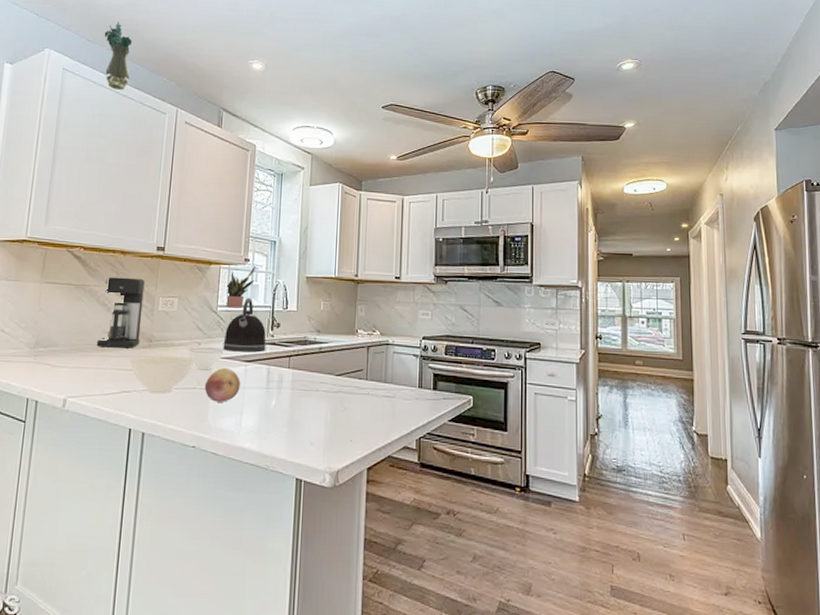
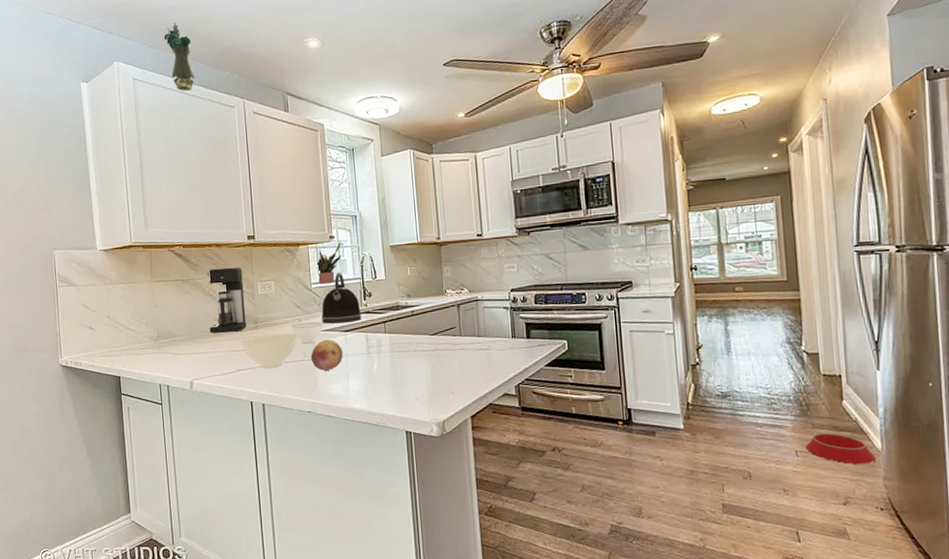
pet bowl: none [693,518,756,554] -> present [806,433,876,465]

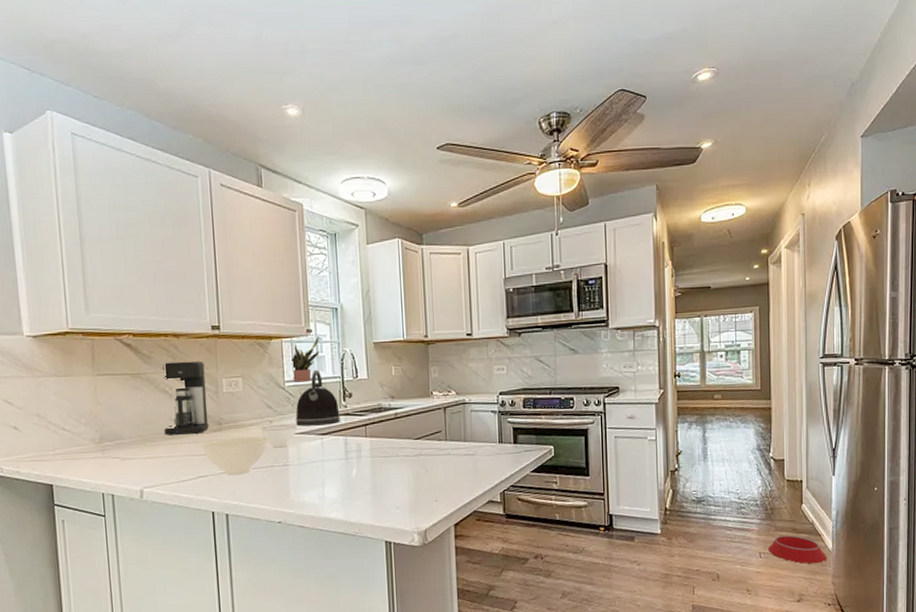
vase: present [164,23,195,91] -> none [111,70,150,153]
fruit: present [310,340,343,371] -> none [282,443,319,477]

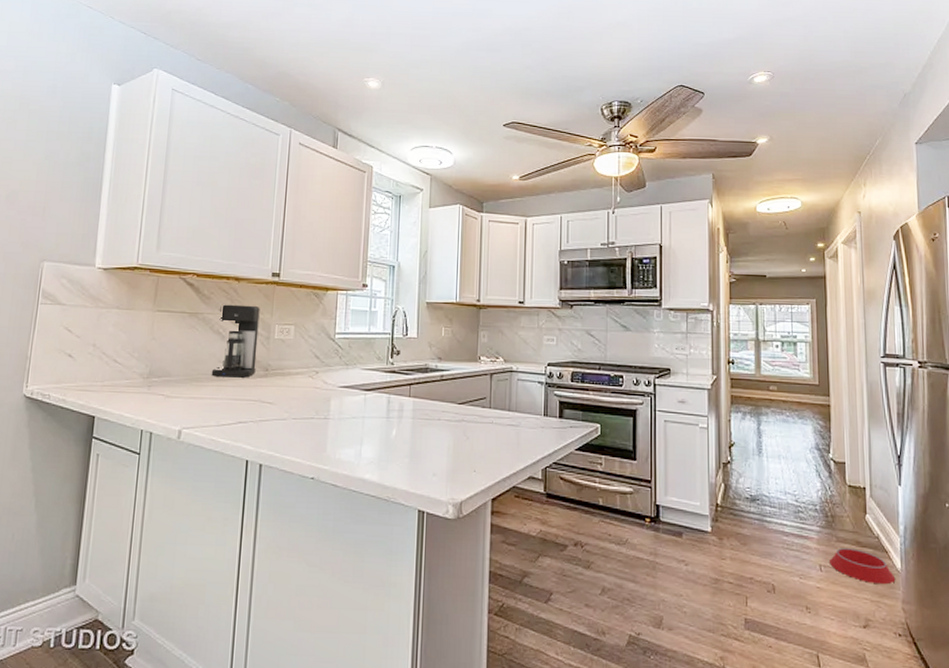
bowl: present [202,436,269,476] -> none [246,385,312,425]
bowl: present [261,423,297,448] -> none [306,375,343,400]
potted plant: present [291,335,320,383] -> none [343,291,374,336]
kettle: present [295,369,340,426] -> none [341,324,386,381]

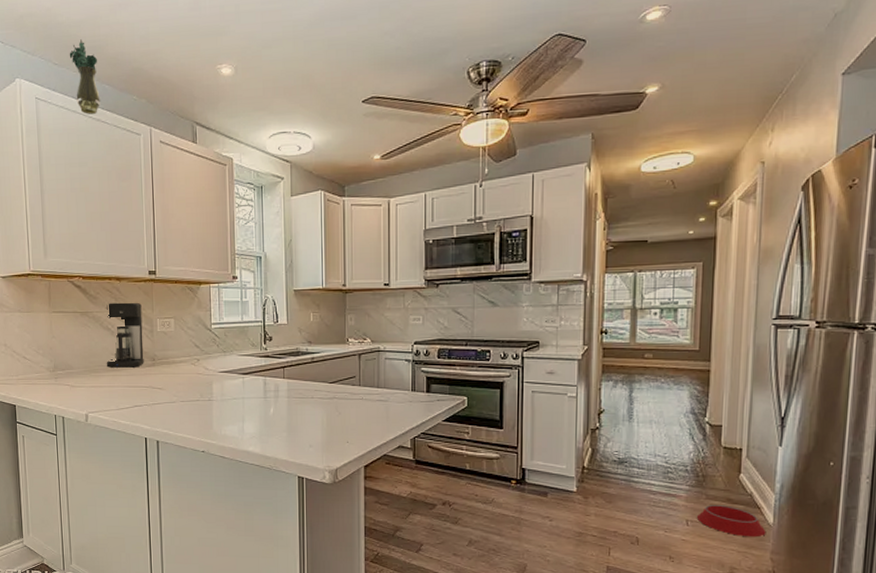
vase: none [214,40,243,111] -> present [69,39,100,115]

